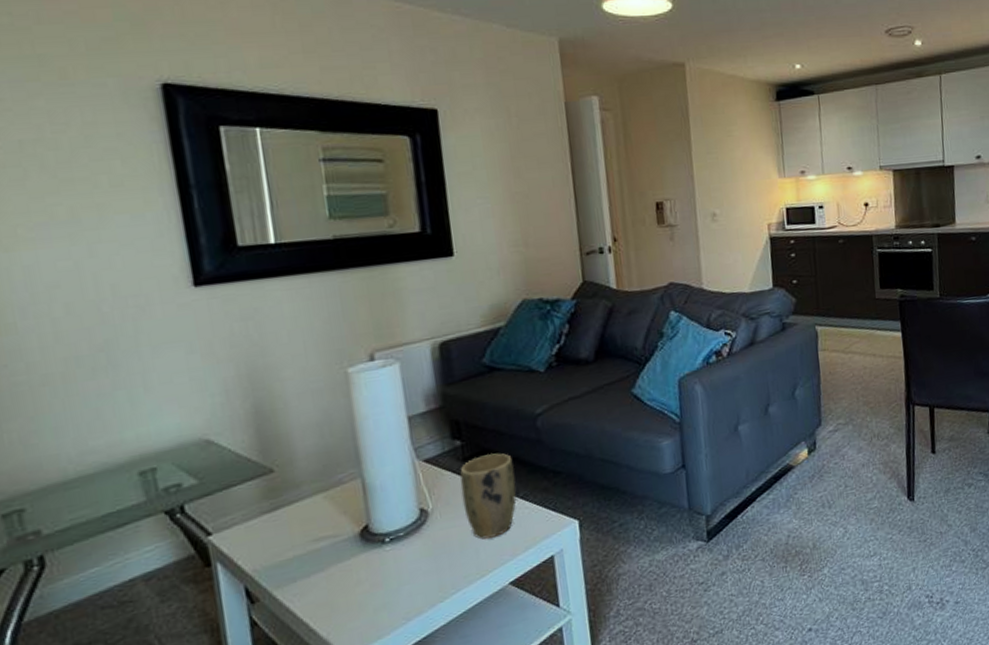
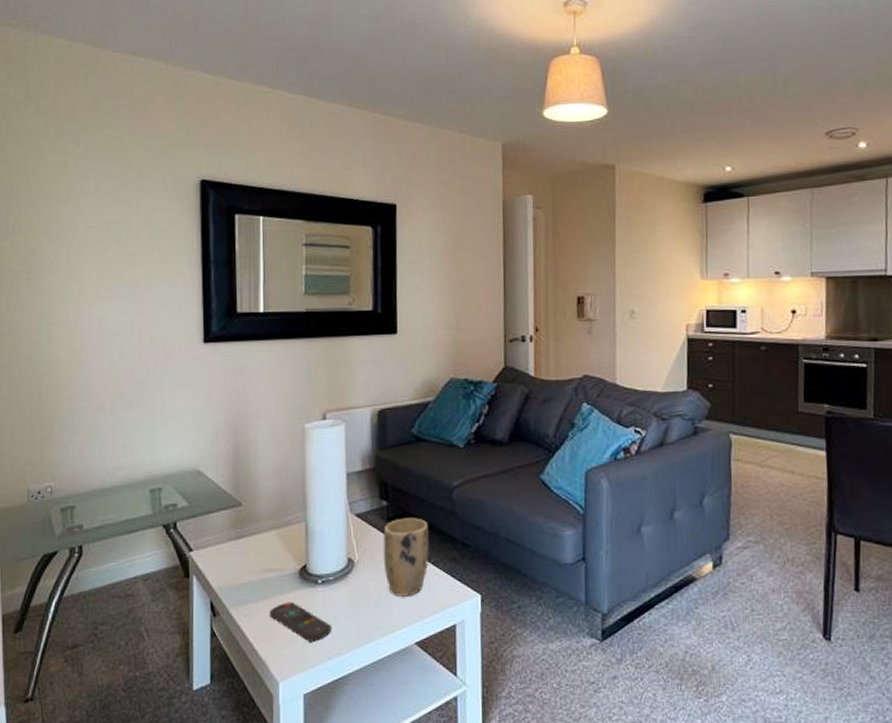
remote control: none [326,568,408,608] -> present [269,602,331,642]

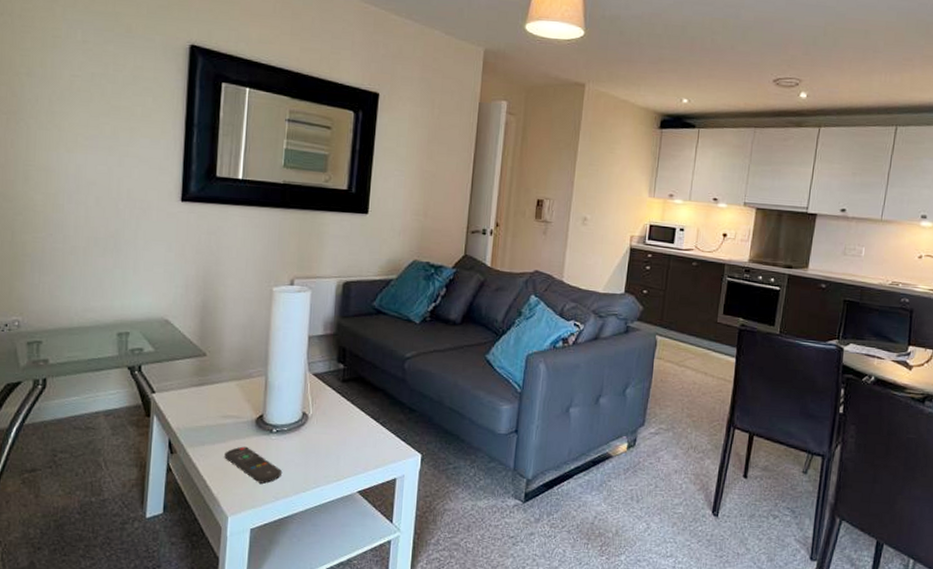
plant pot: present [383,518,429,597] -> none [335,381,380,451]

